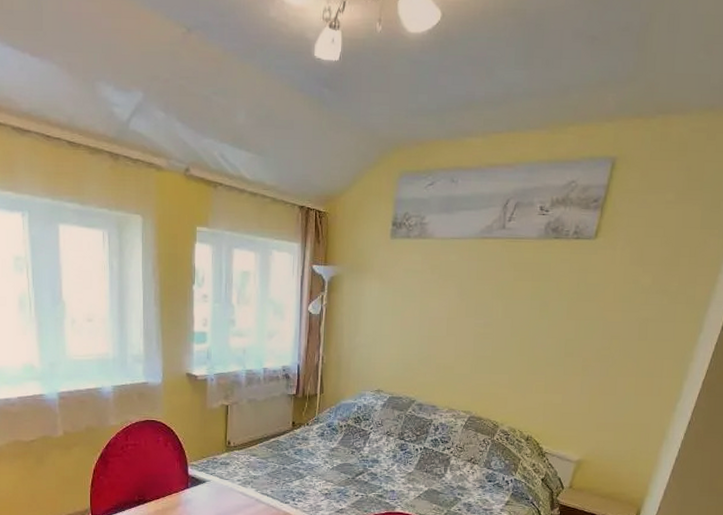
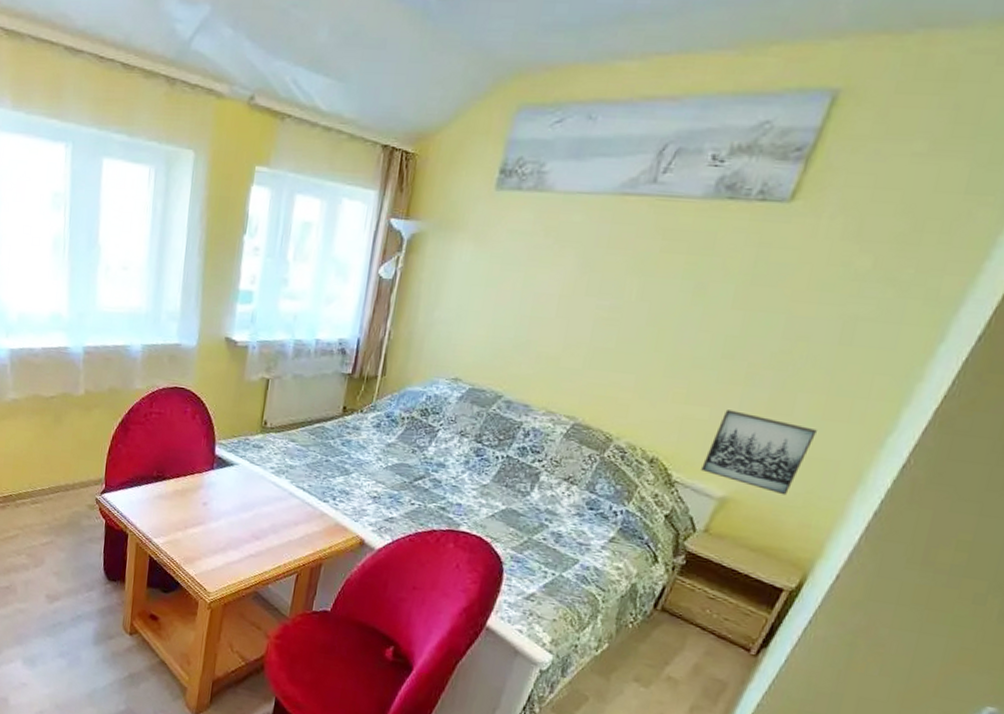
wall art: none [562,394,633,453] -> present [701,409,817,496]

